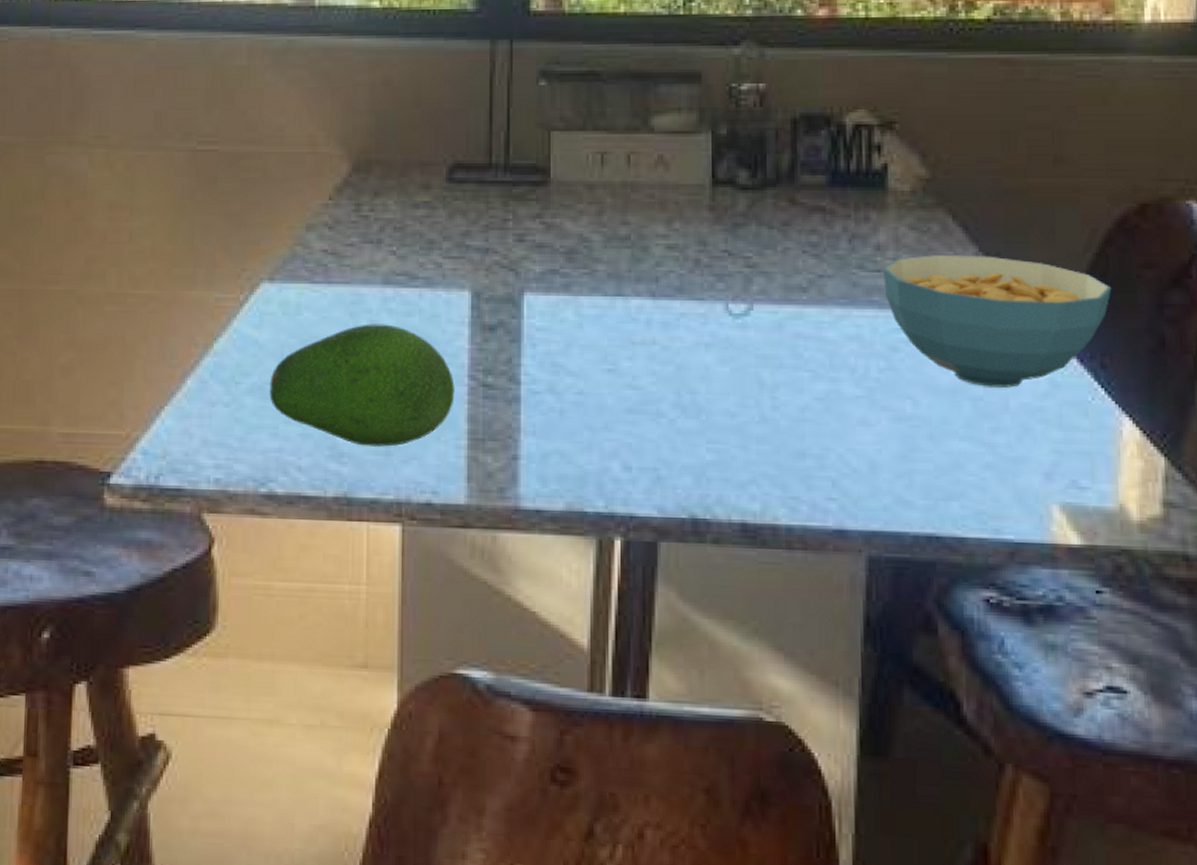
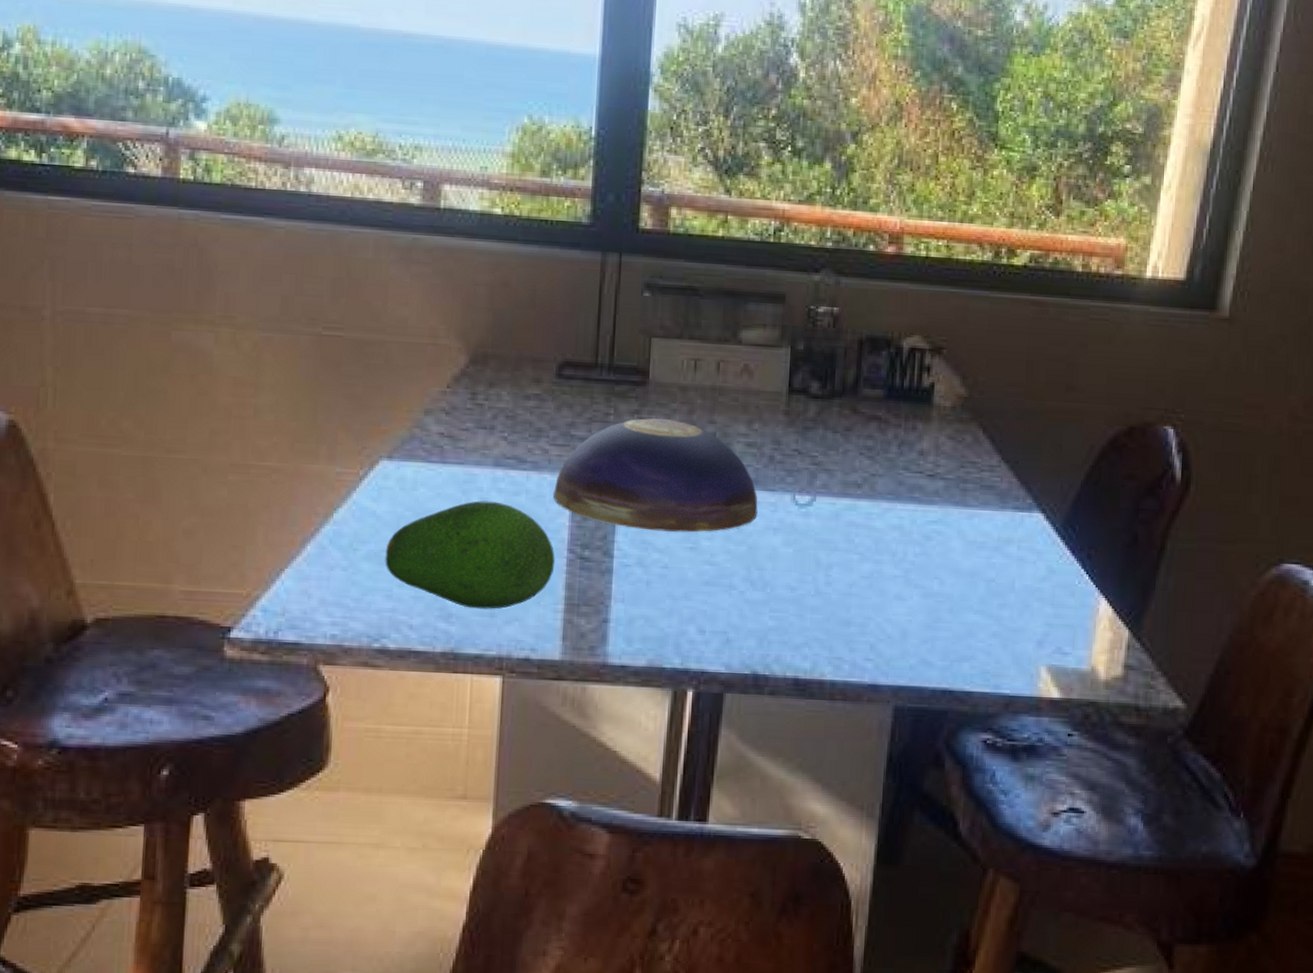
decorative bowl: none [450,221,685,352] -> present [554,418,758,533]
cereal bowl: present [883,255,1112,388] -> none [924,461,1102,572]

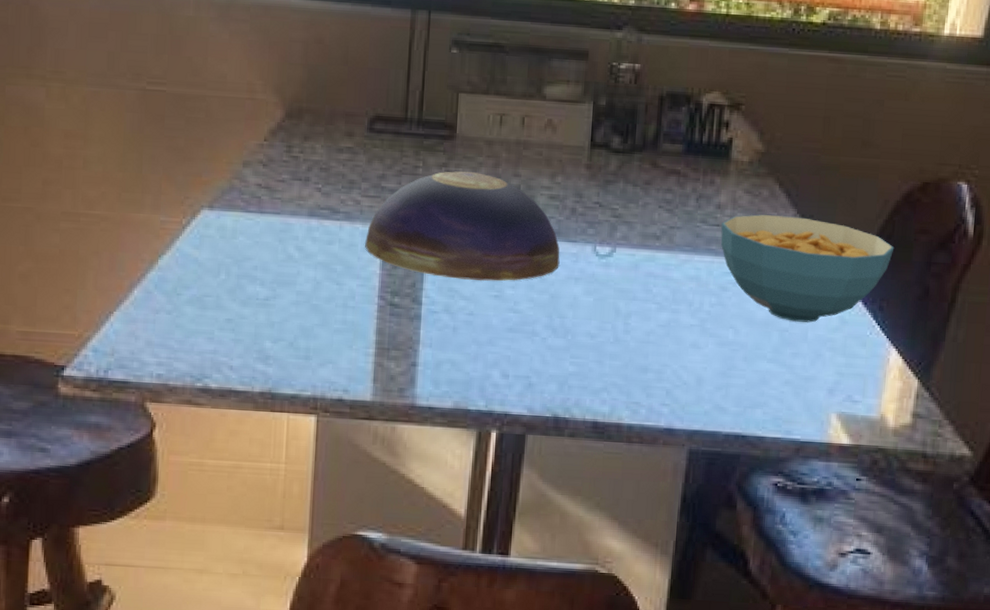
fruit: present [385,501,555,609] -> none [207,249,367,352]
cereal bowl: none [924,461,1102,572] -> present [720,214,895,323]

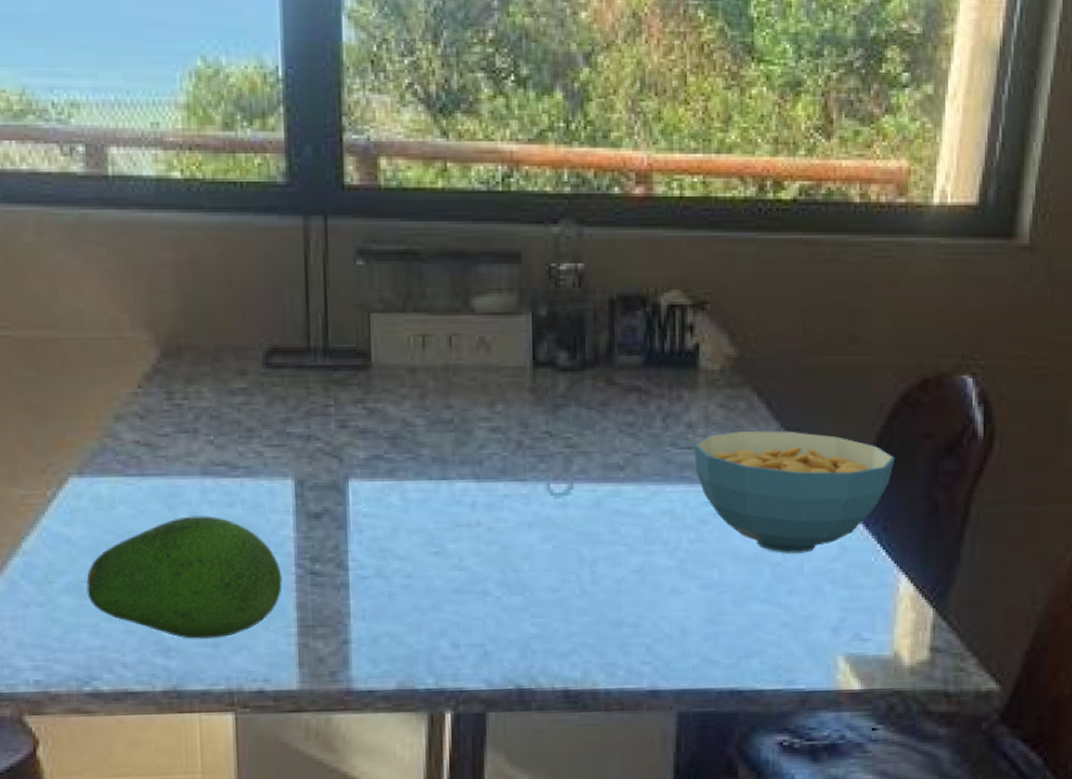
fruit: none [207,249,367,352] -> present [86,516,282,639]
decorative bowl: present [365,171,560,281] -> none [273,406,508,536]

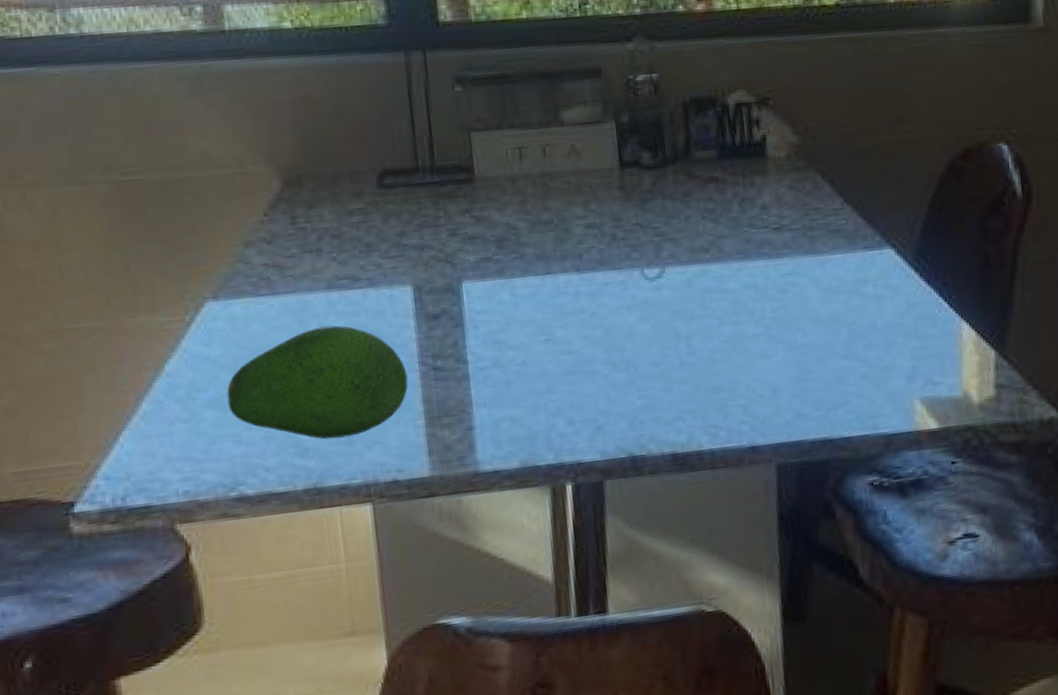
cereal bowl: present [694,431,895,553] -> none [769,205,948,313]

